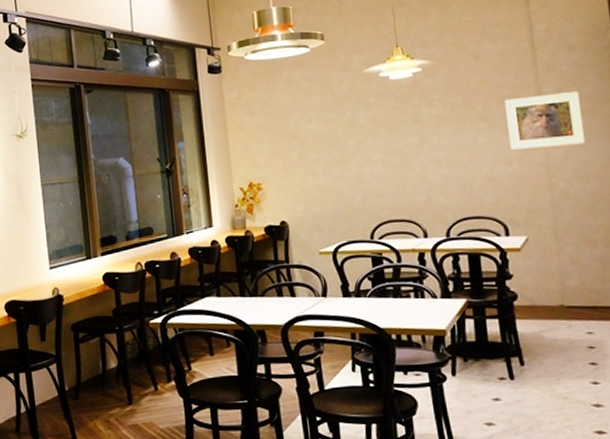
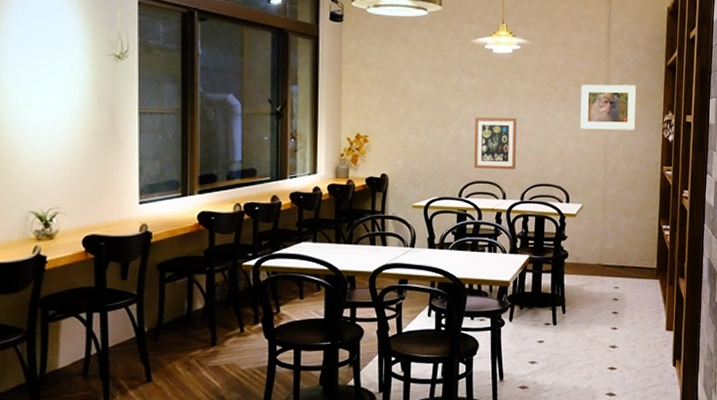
wall art: none [378,146,435,207] -> present [474,117,517,169]

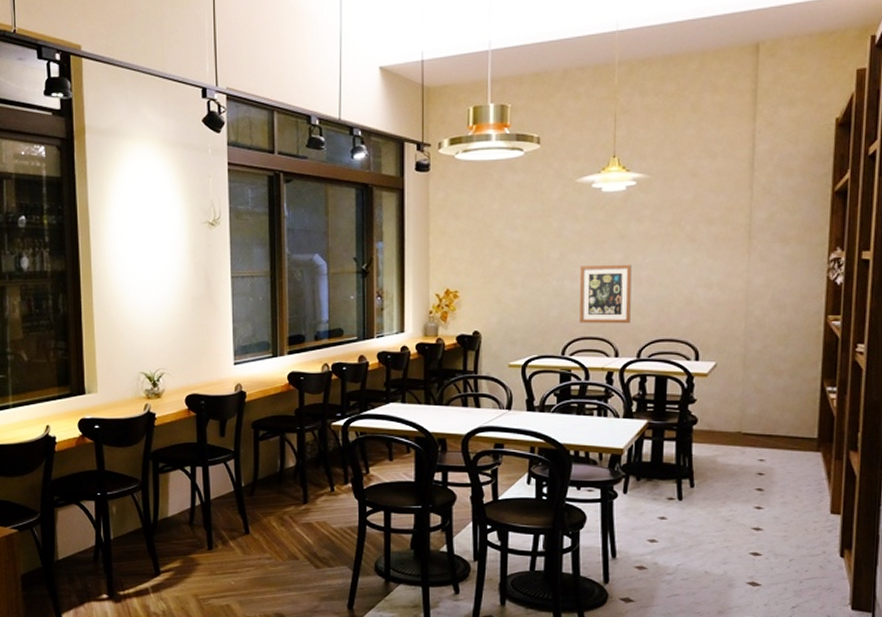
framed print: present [580,84,637,130] -> none [713,218,791,274]

